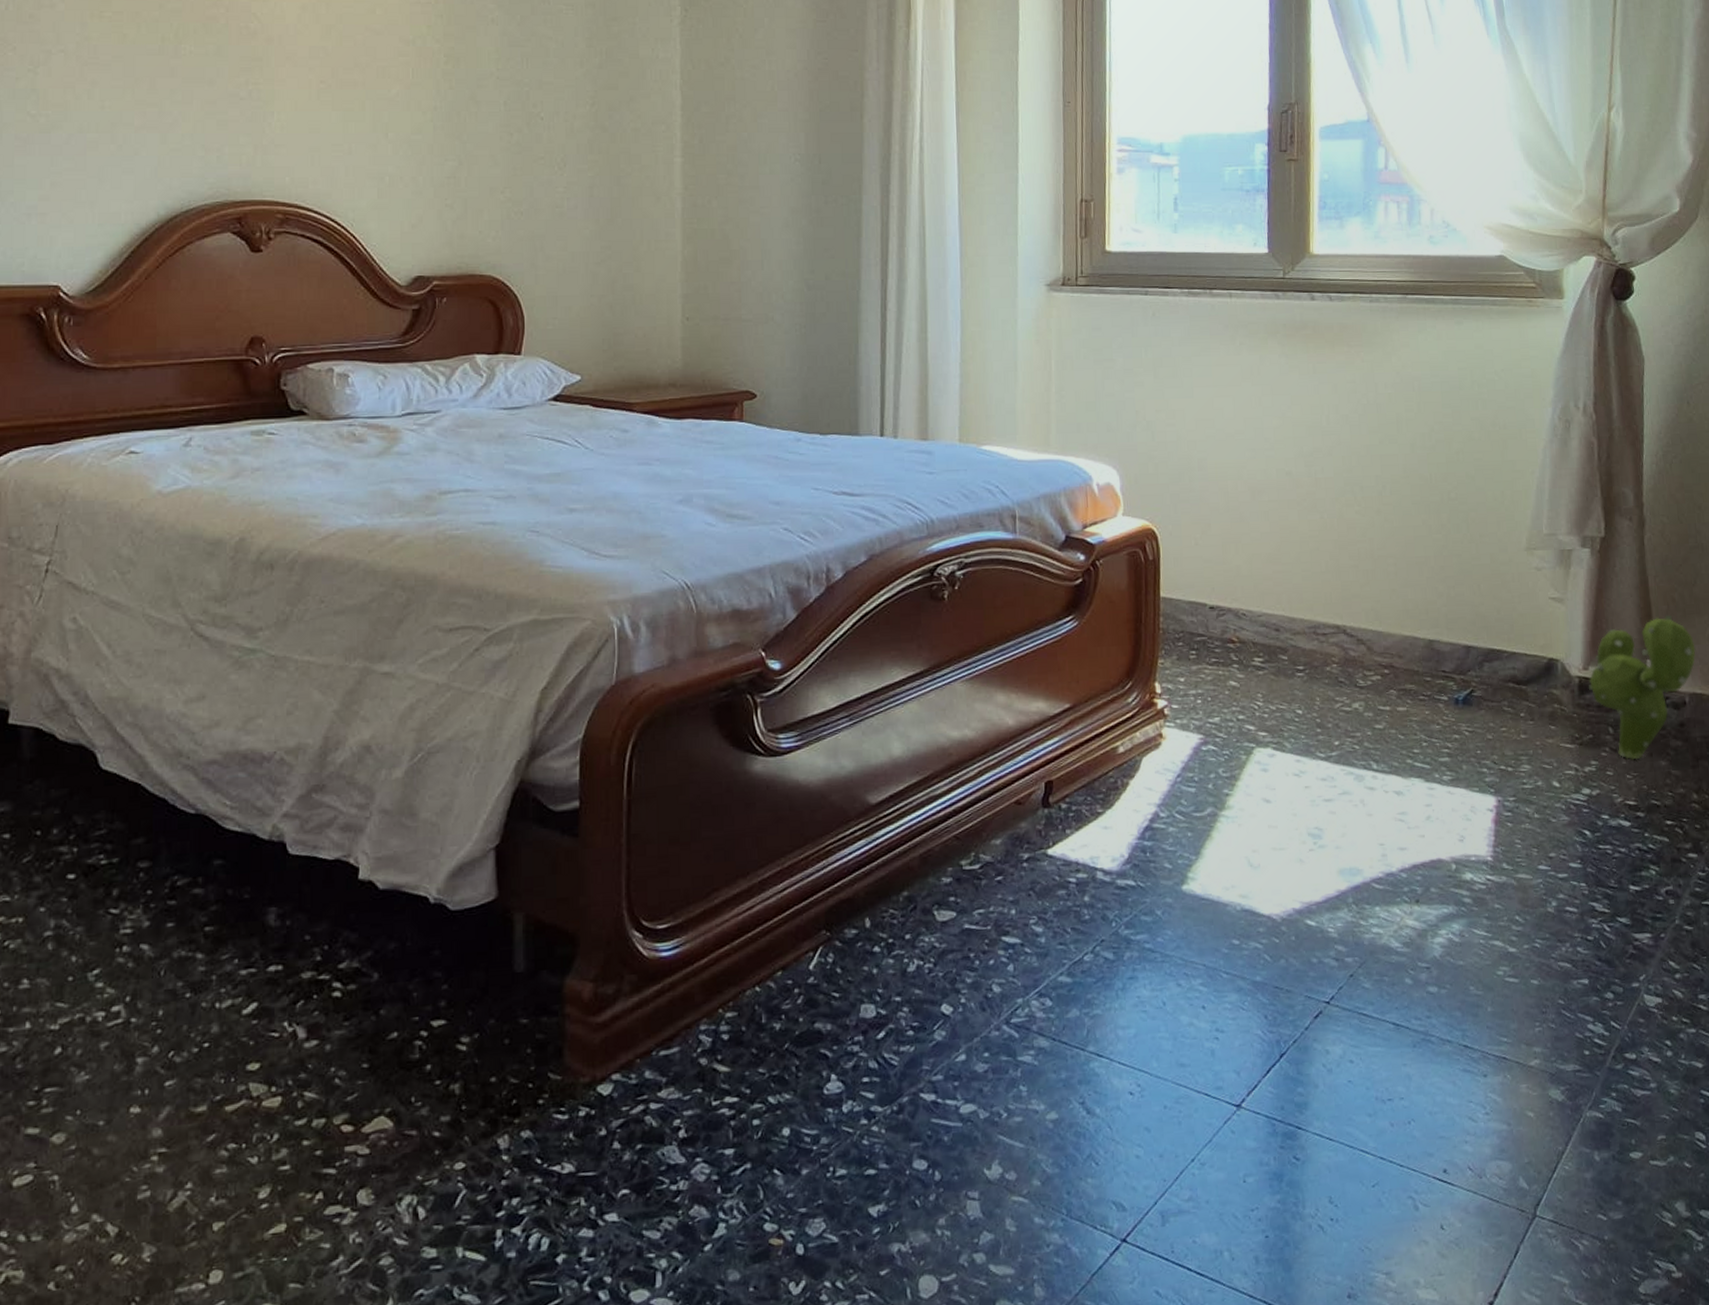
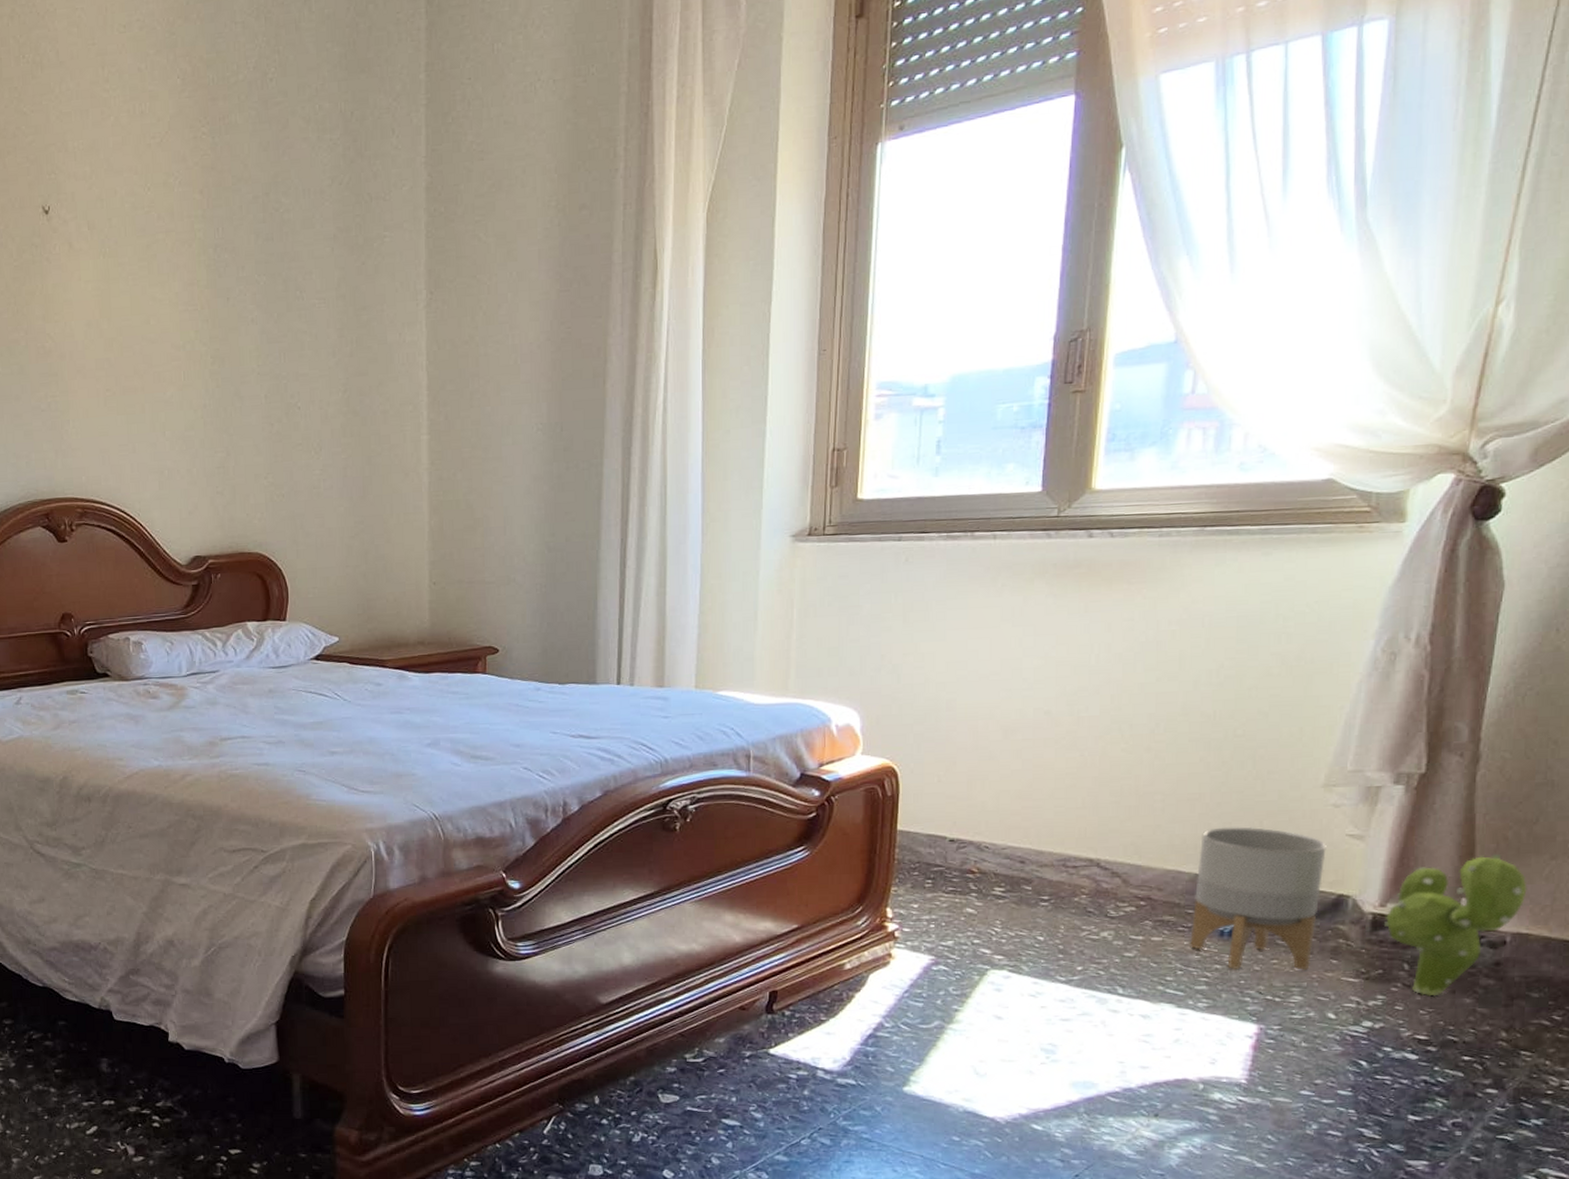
planter: none [1430,590,1535,740] -> present [1190,826,1326,970]

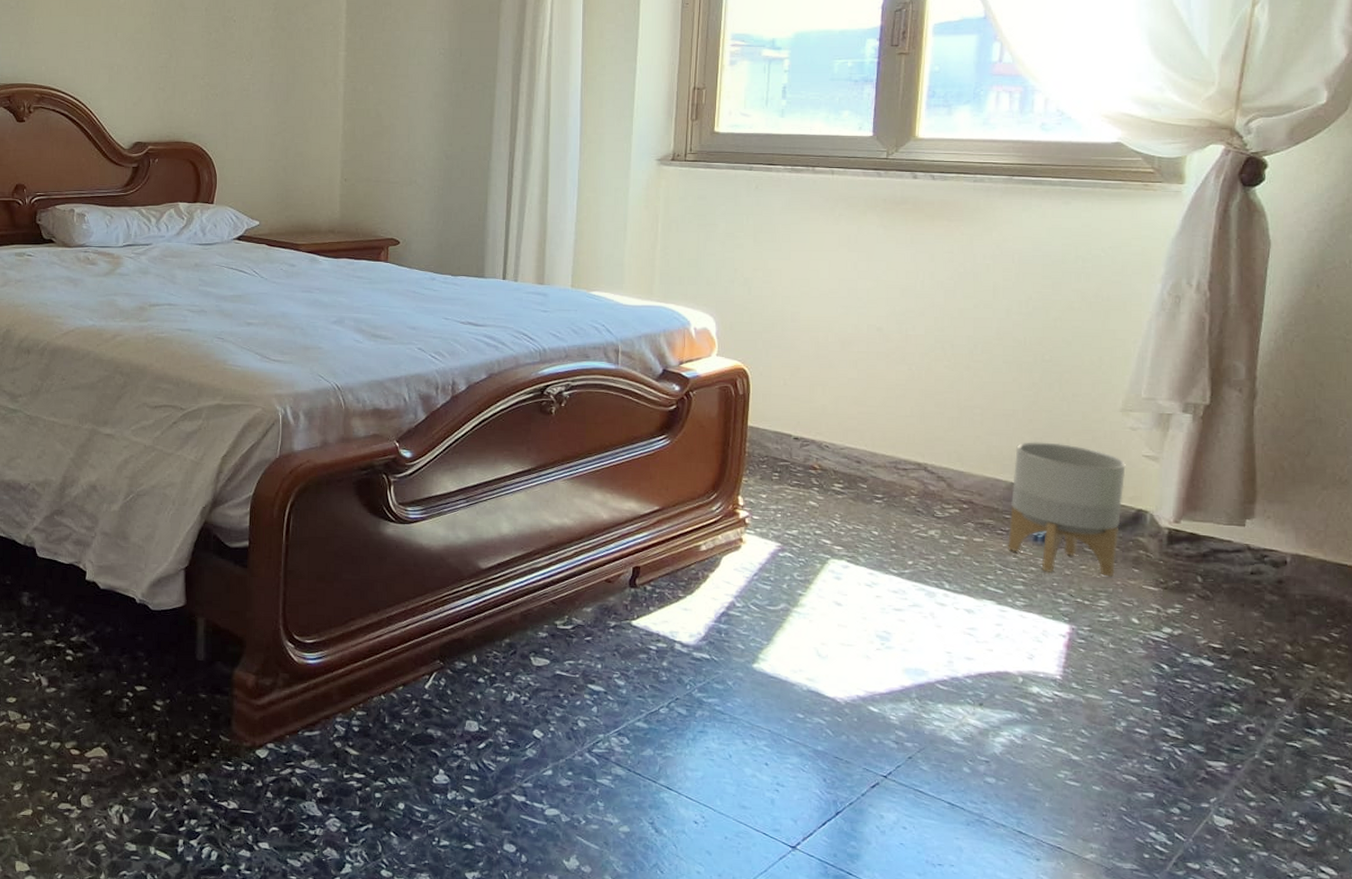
decorative plant: present [1383,853,1527,997] -> none [1178,480,1303,608]

